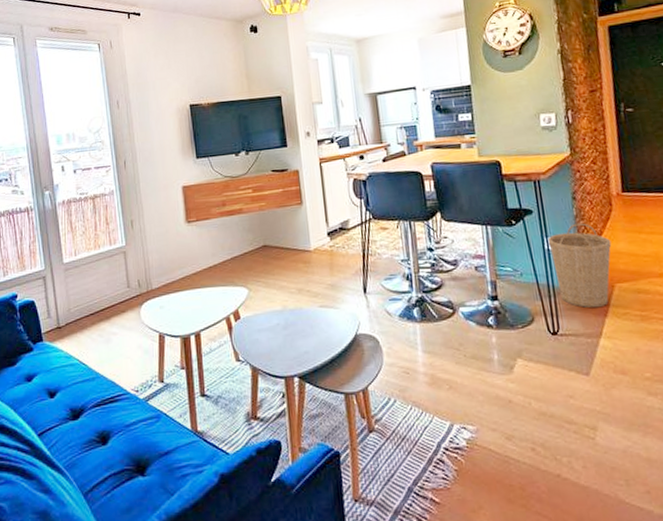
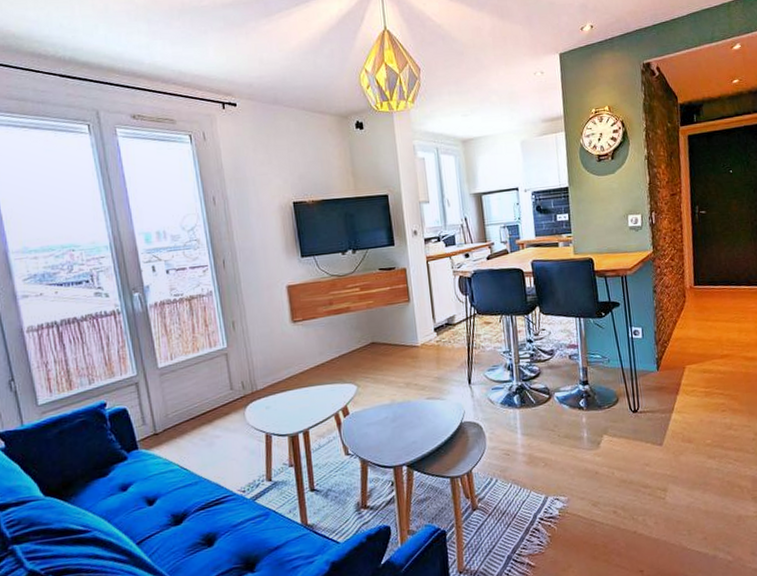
basket: present [547,223,612,308] -> none [631,313,684,388]

